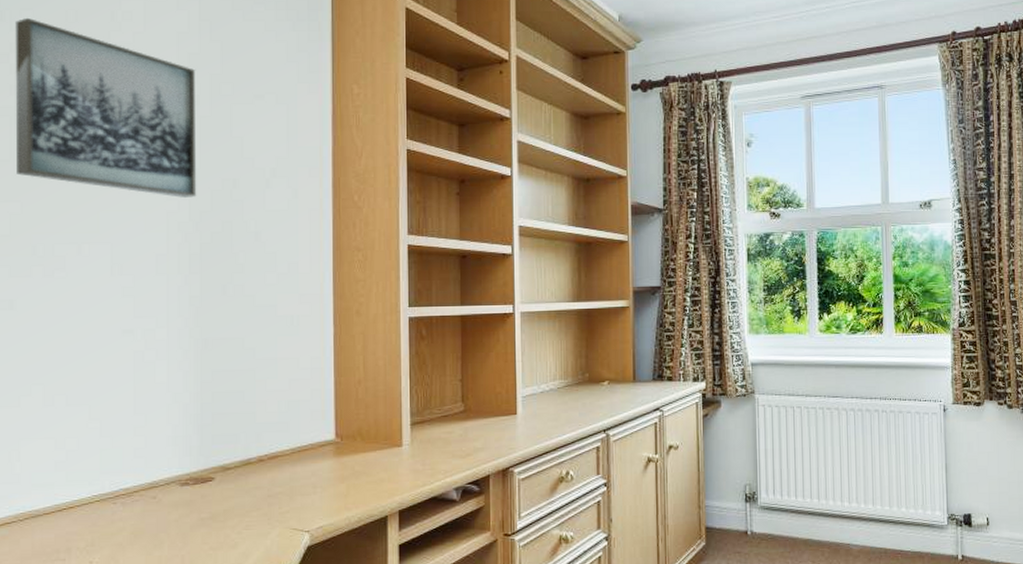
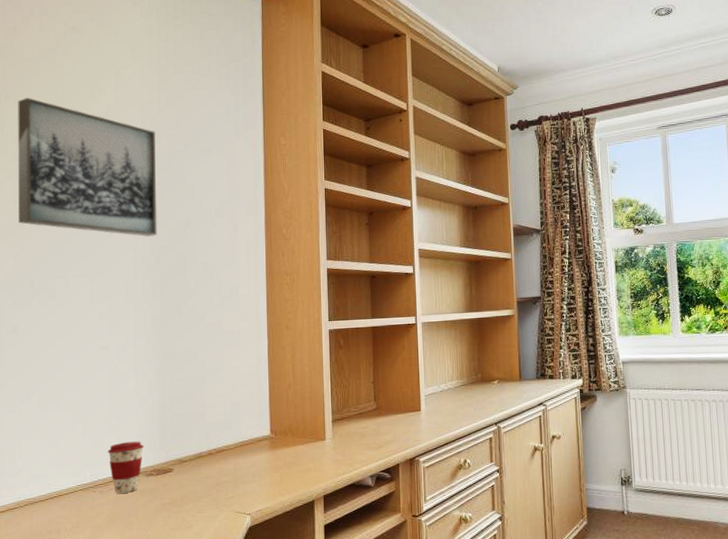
coffee cup: none [131,444,178,507] -> present [107,441,144,494]

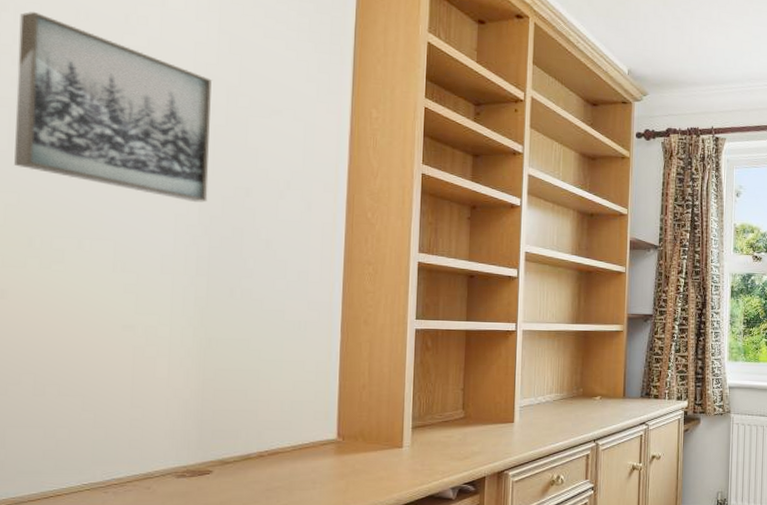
coffee cup: present [107,441,144,494] -> none [125,437,176,497]

